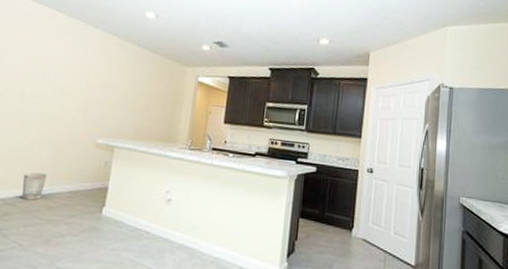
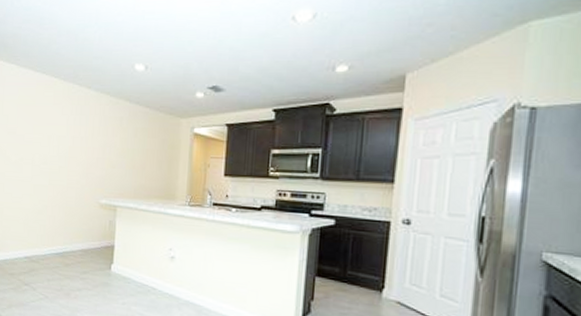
wastebasket: present [21,172,47,200] -> none [42,233,61,258]

